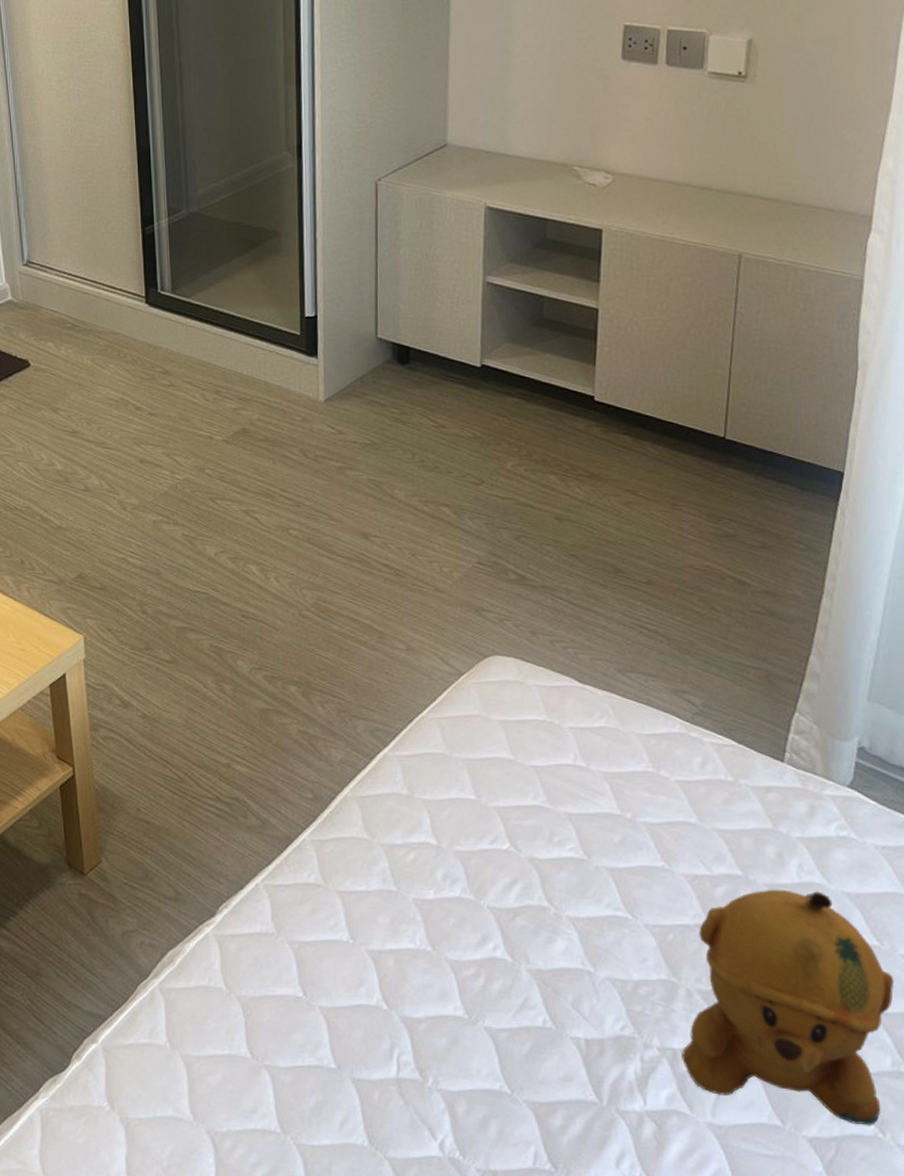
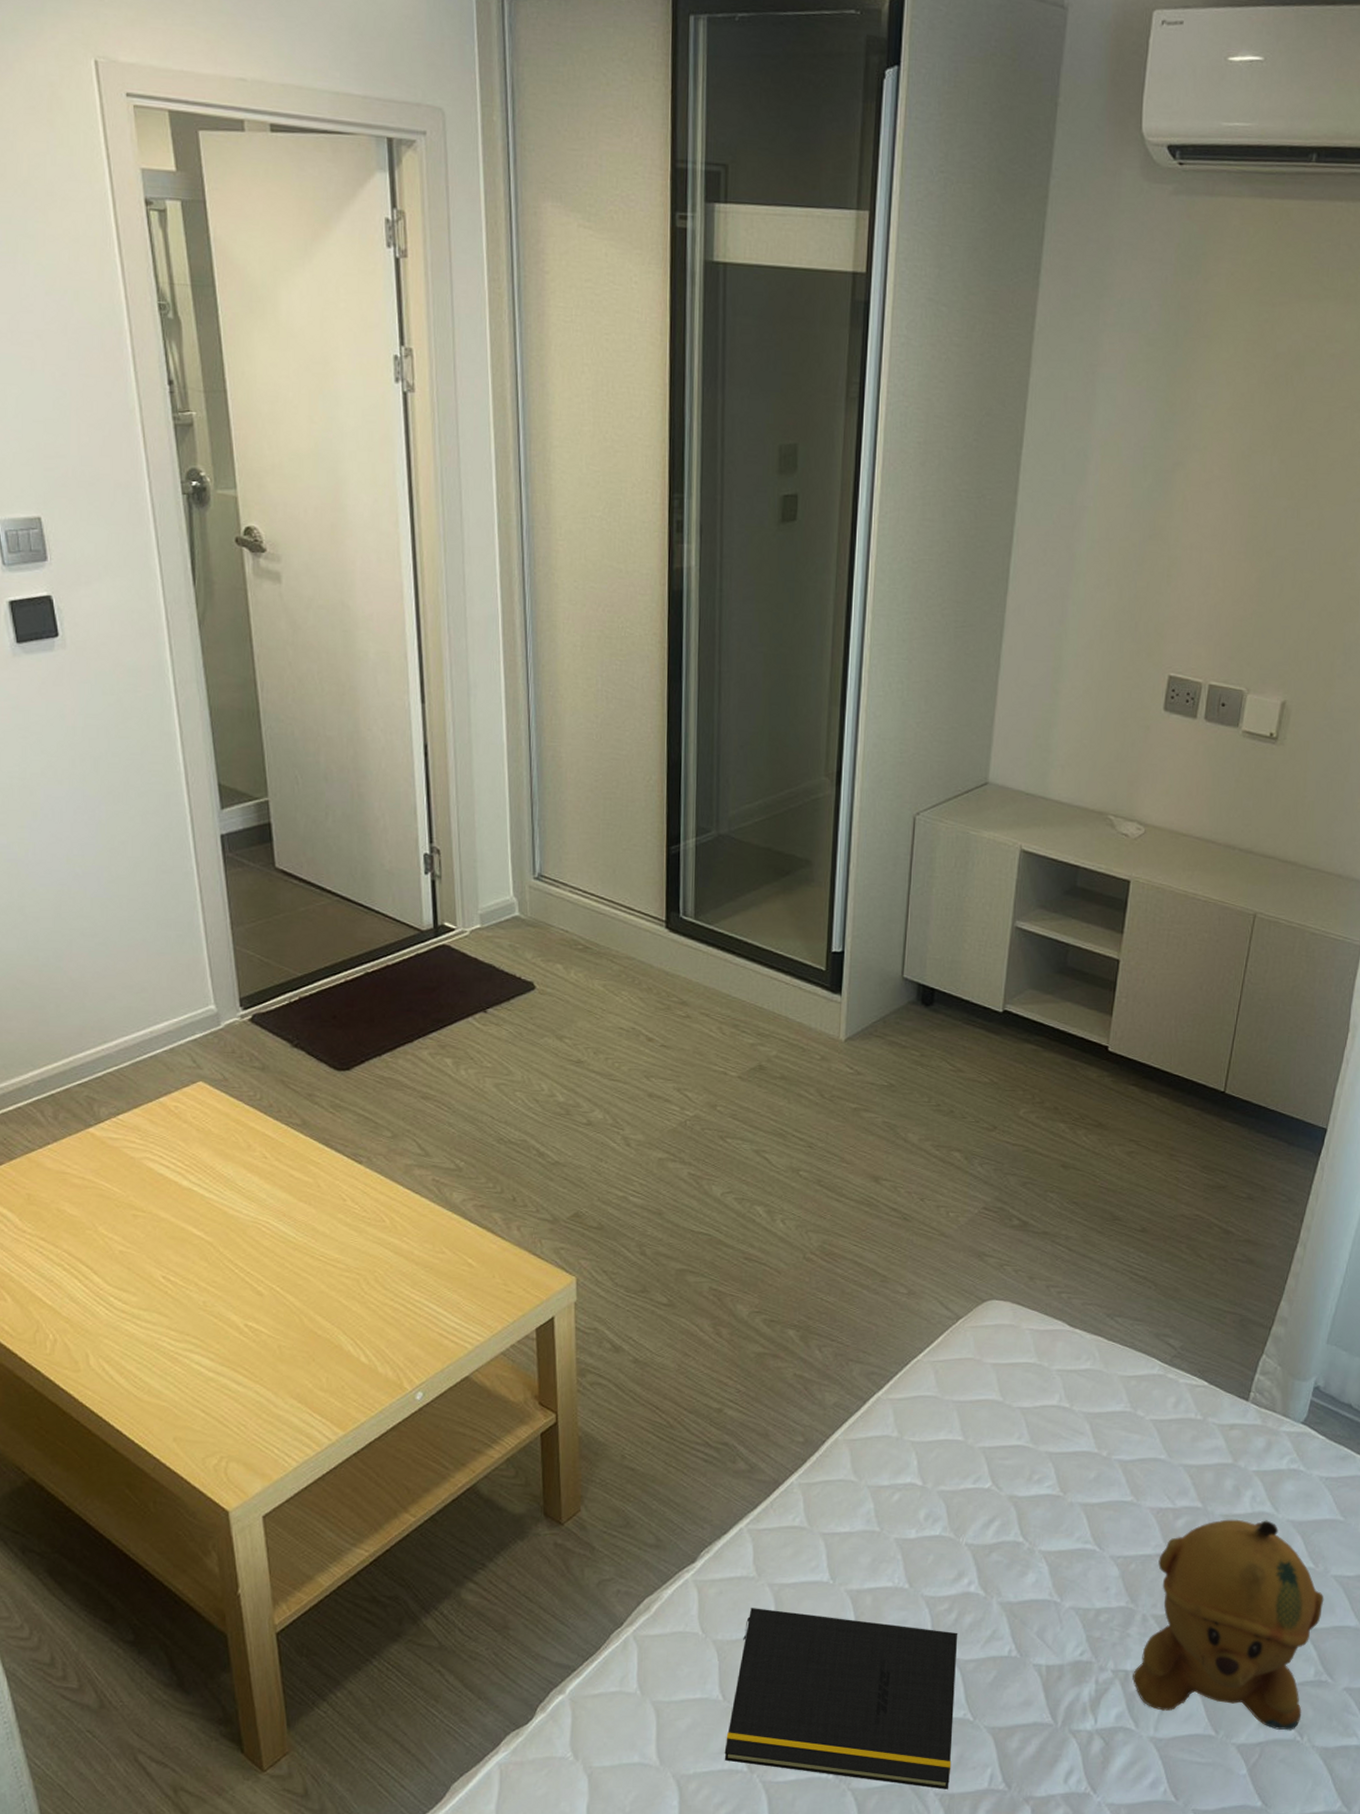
notepad: none [256,965,492,1166] -> present [724,1608,958,1789]

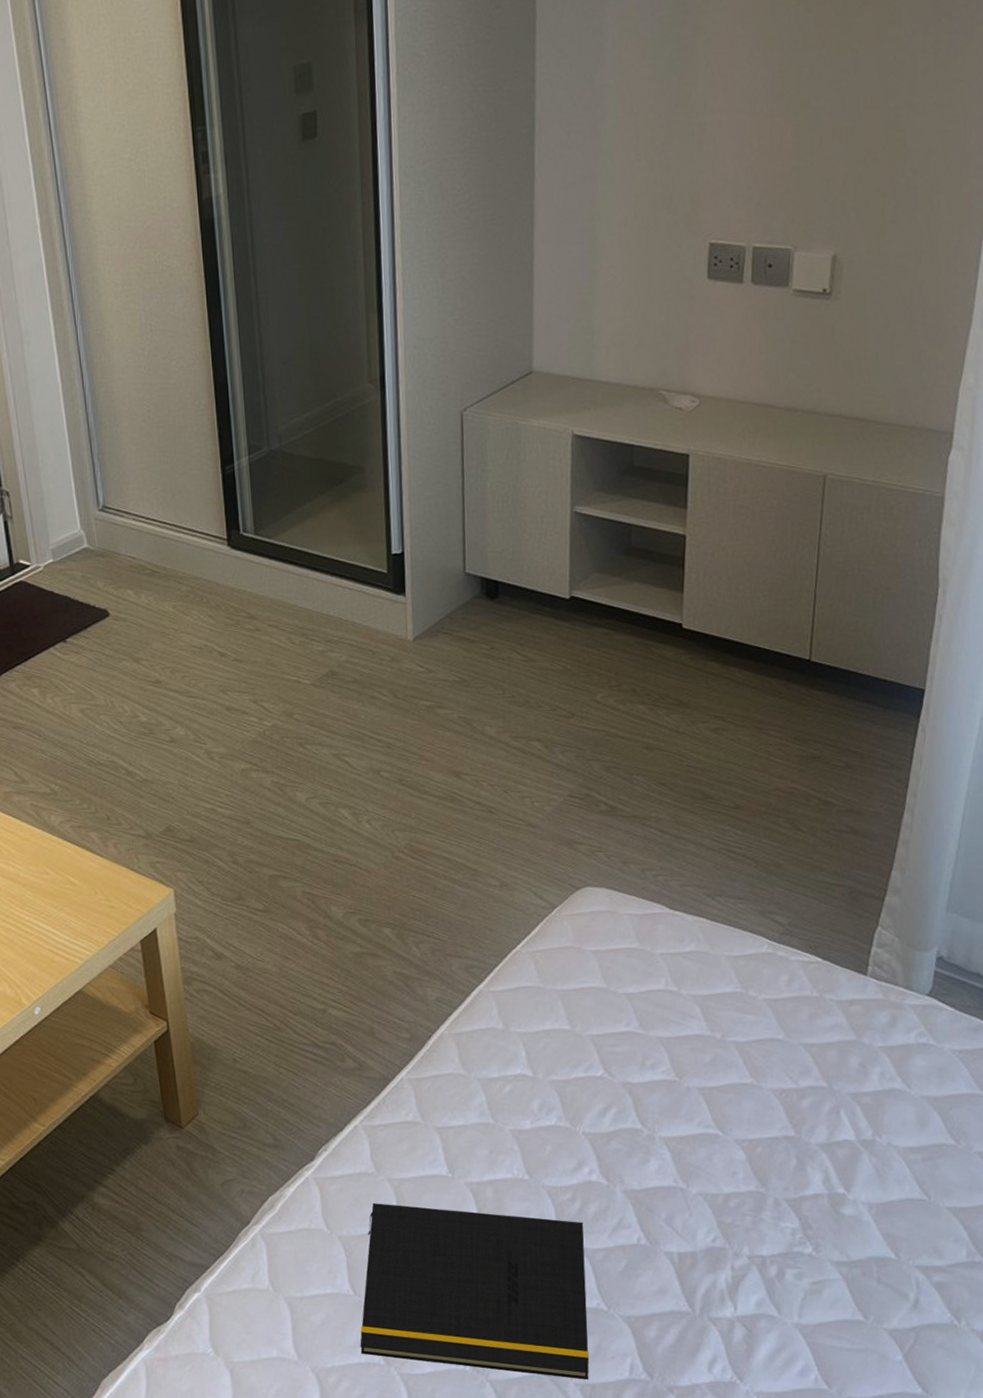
stuffed bear: present [1132,1519,1324,1731] -> none [770,1097,970,1314]

